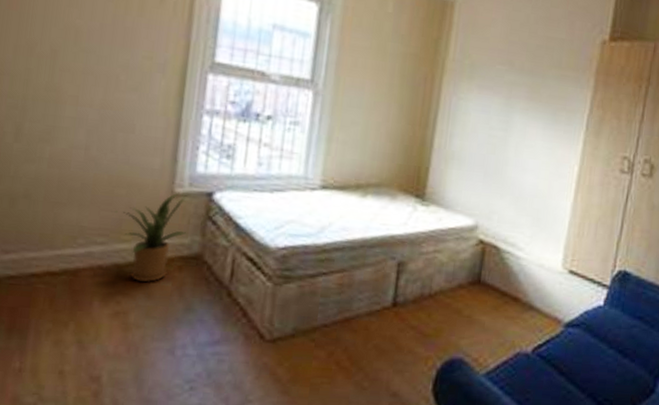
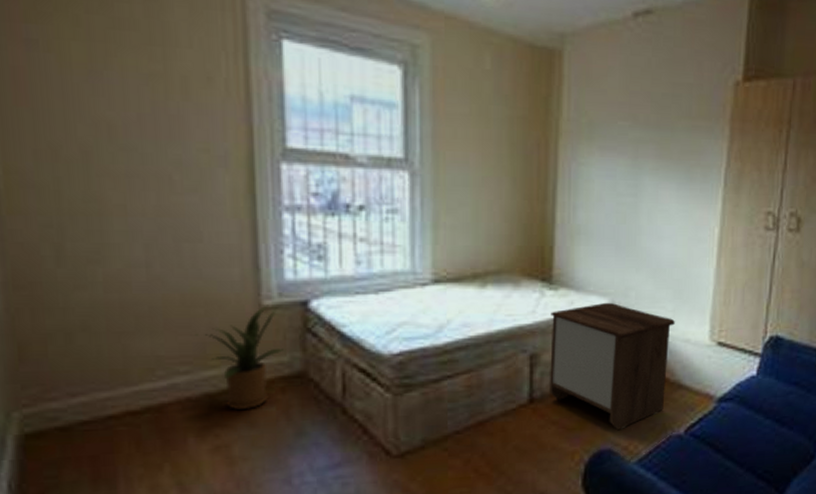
nightstand: none [411,222,532,342] -> present [548,302,675,430]

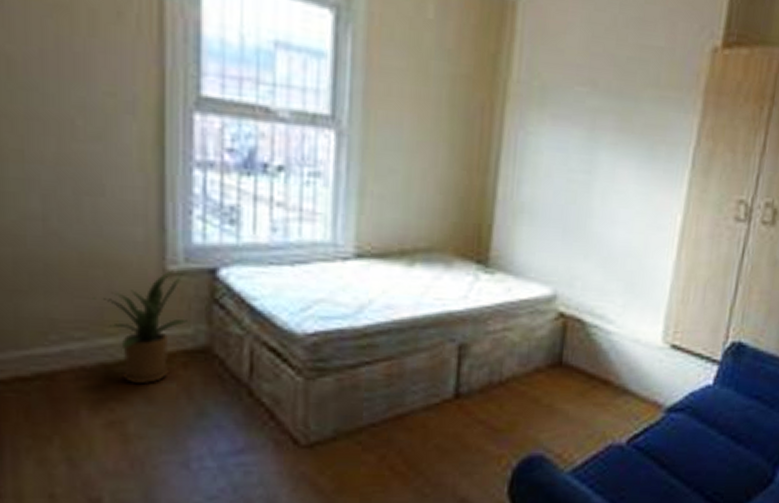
nightstand: present [548,302,675,430] -> none [477,291,624,435]

